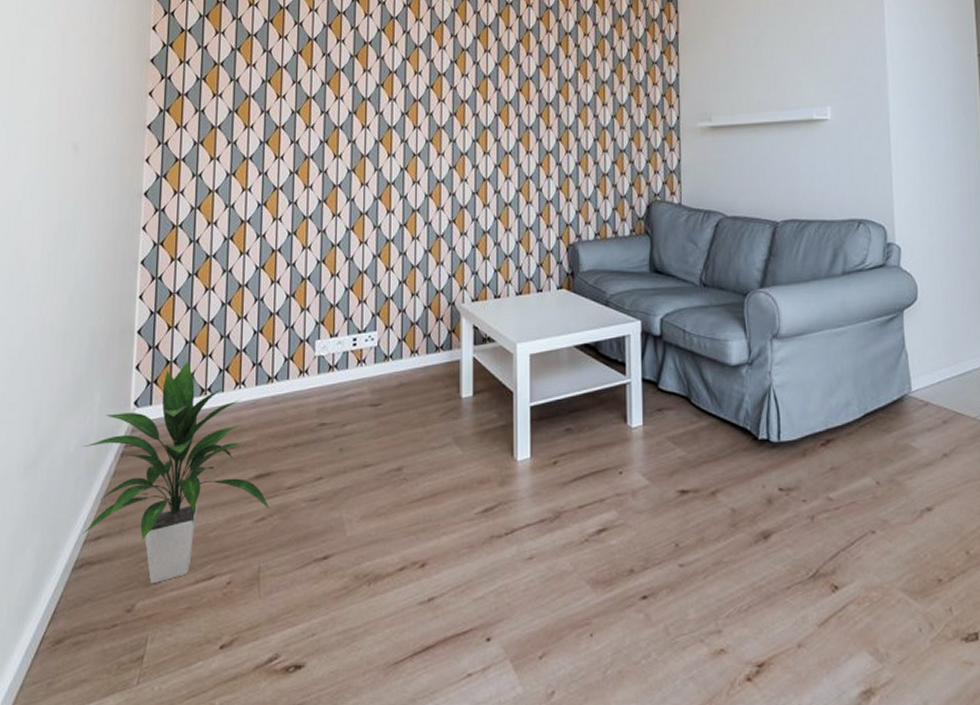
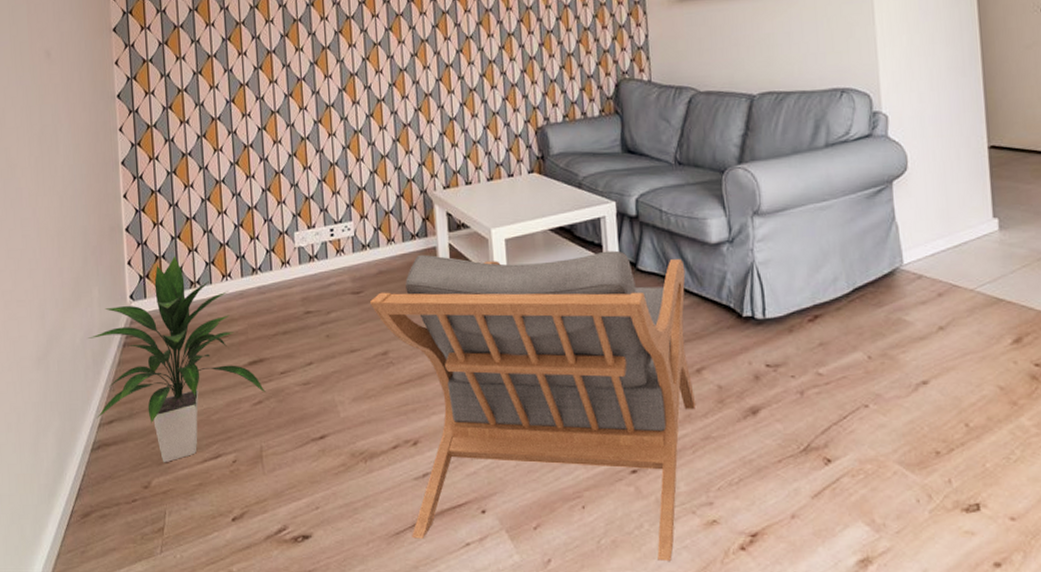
armchair: none [387,367,710,693] -> present [369,250,696,561]

